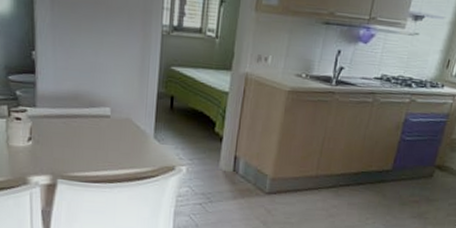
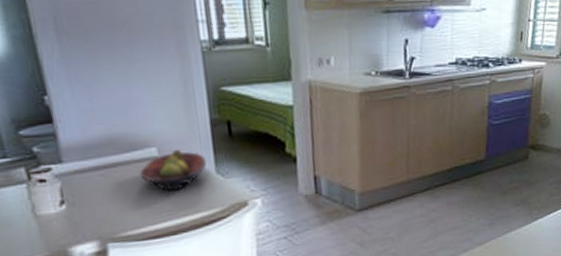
fruit bowl: none [93,113,148,147] -> present [140,150,207,191]

